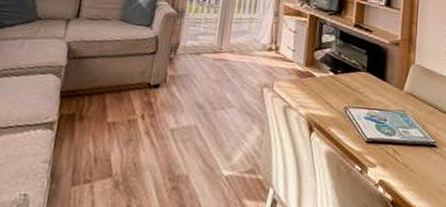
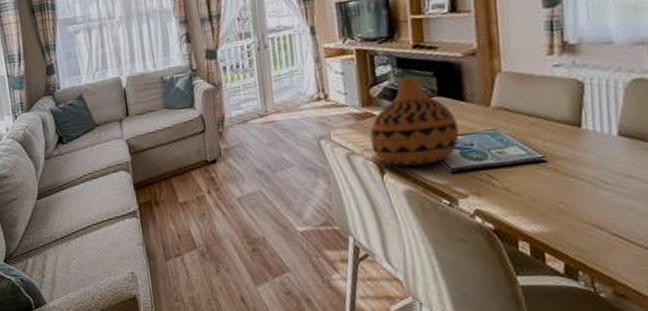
vase: none [306,50,378,131] -> present [370,77,460,166]

